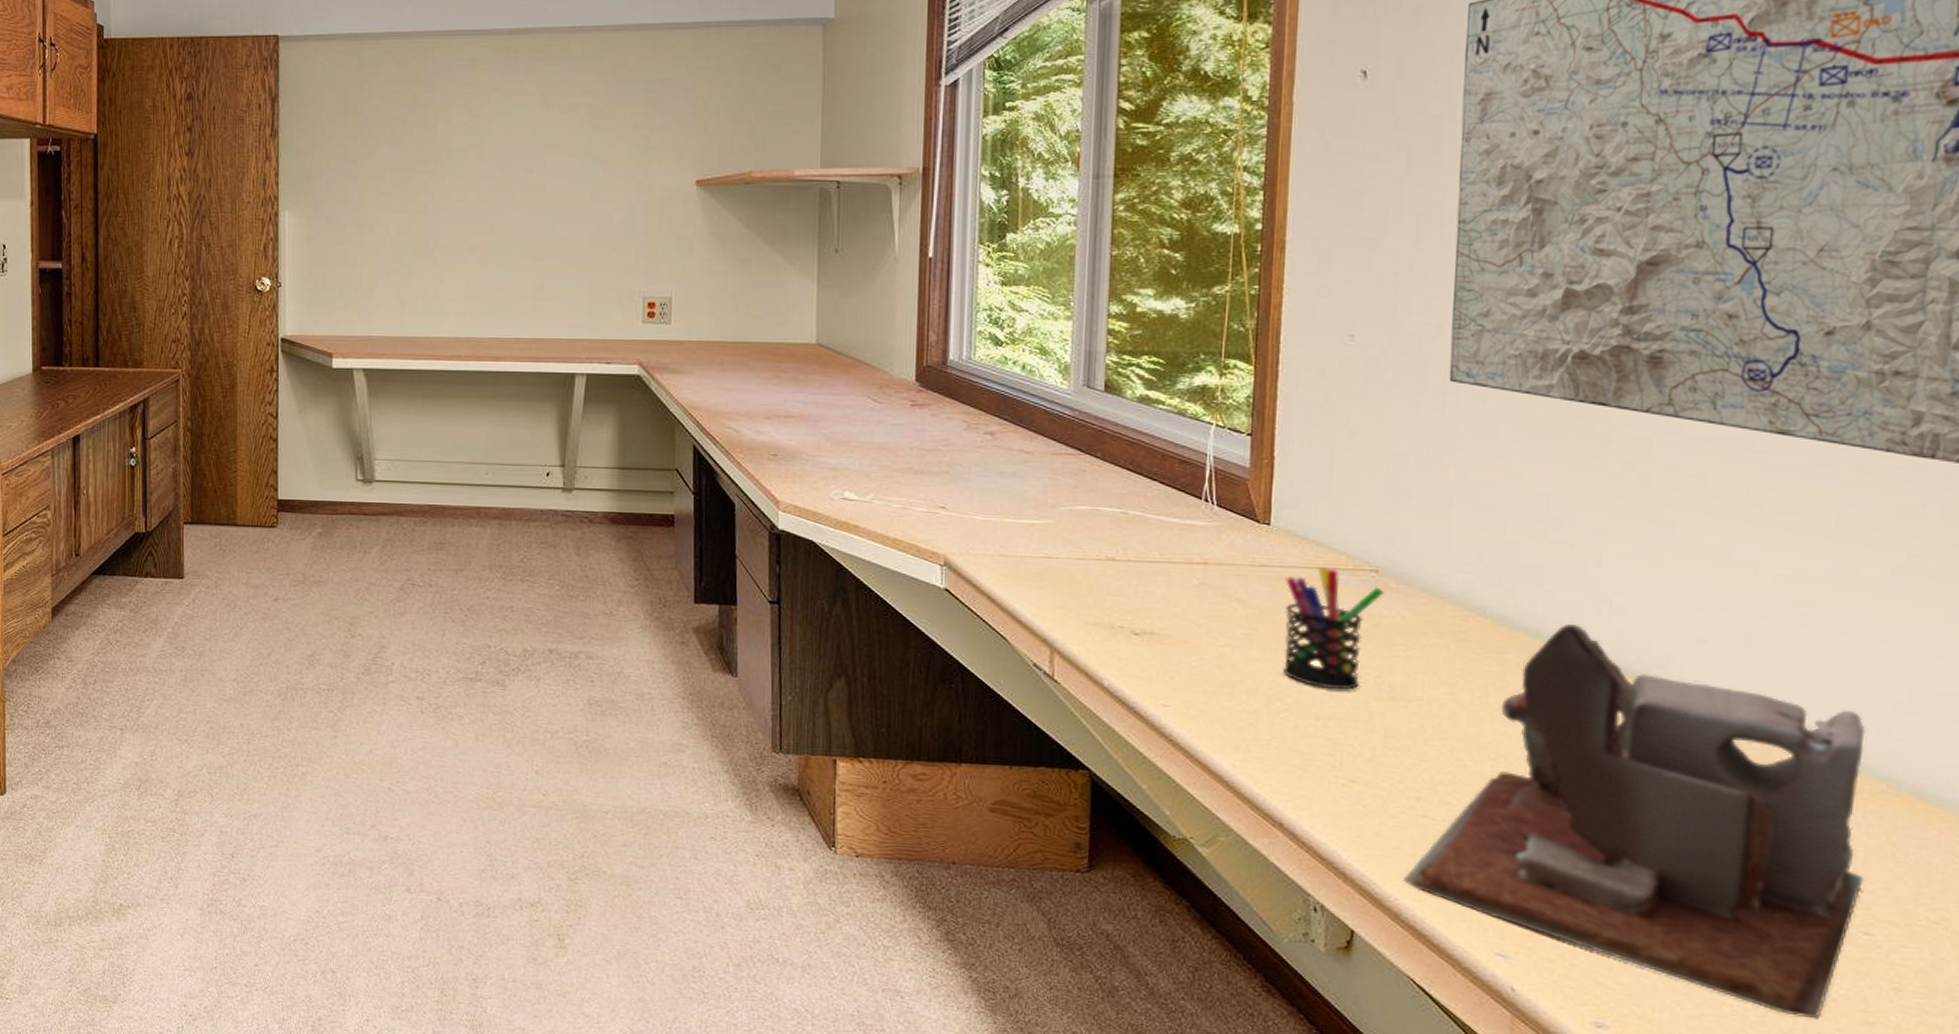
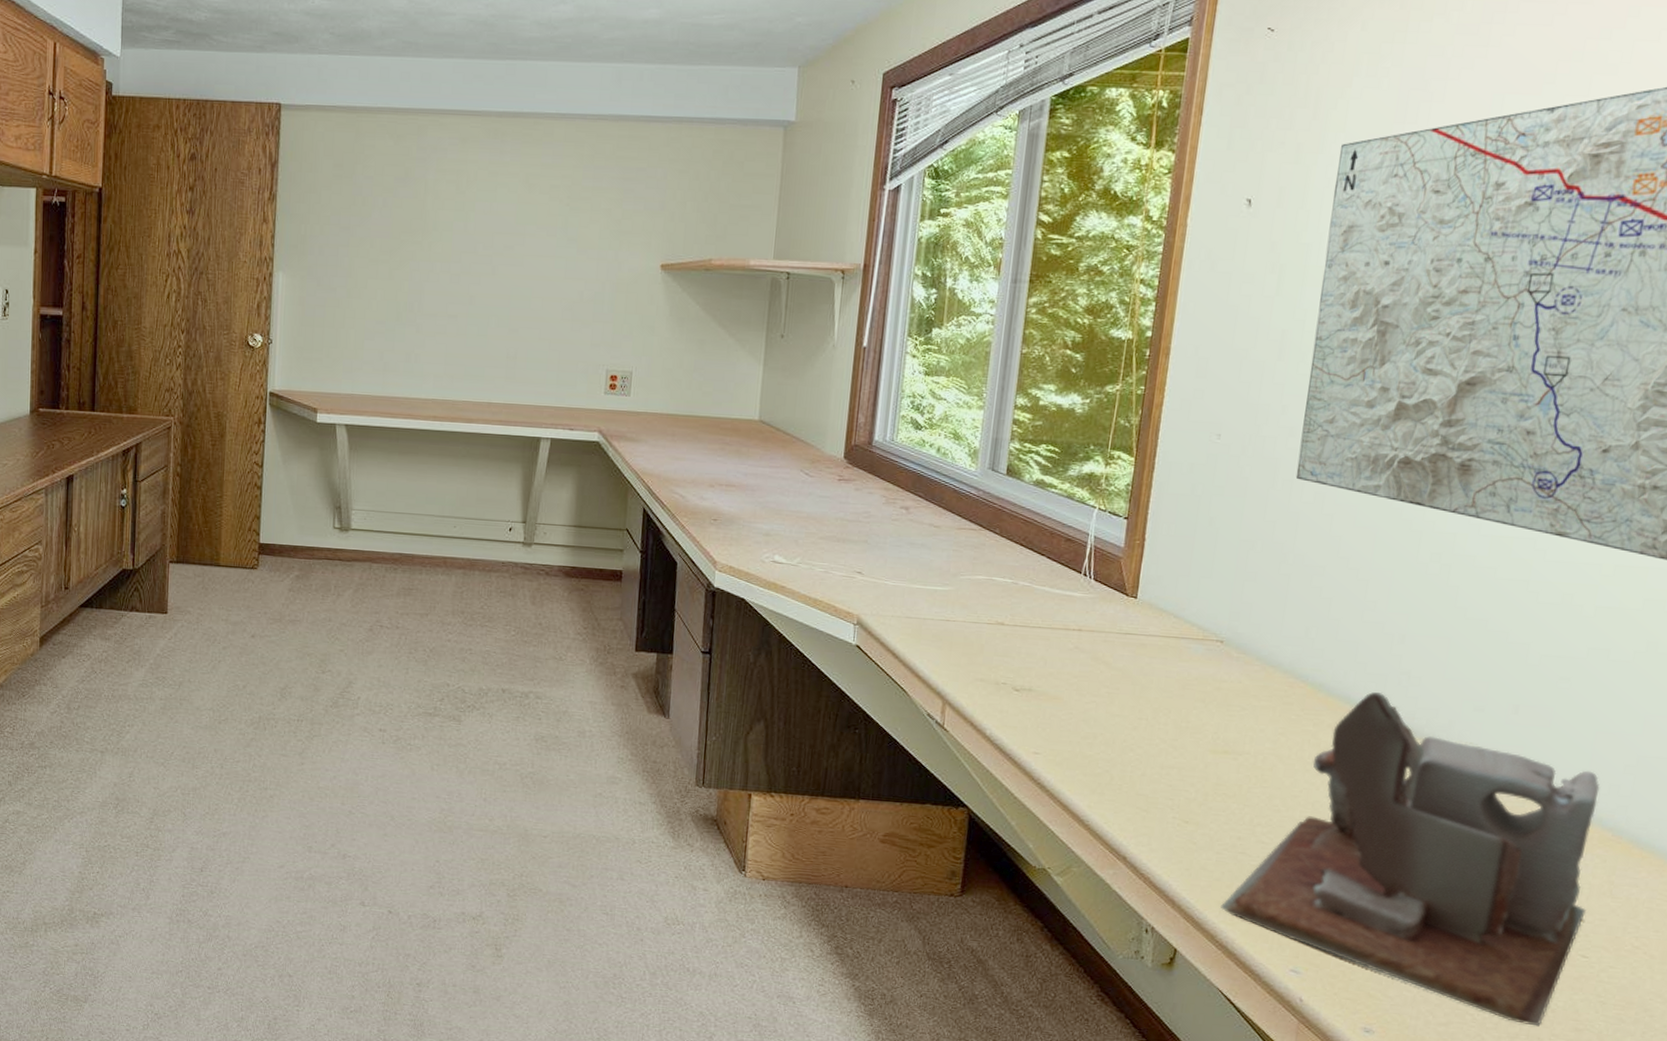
pen holder: present [1282,566,1384,690] -> none [1136,636,1227,744]

